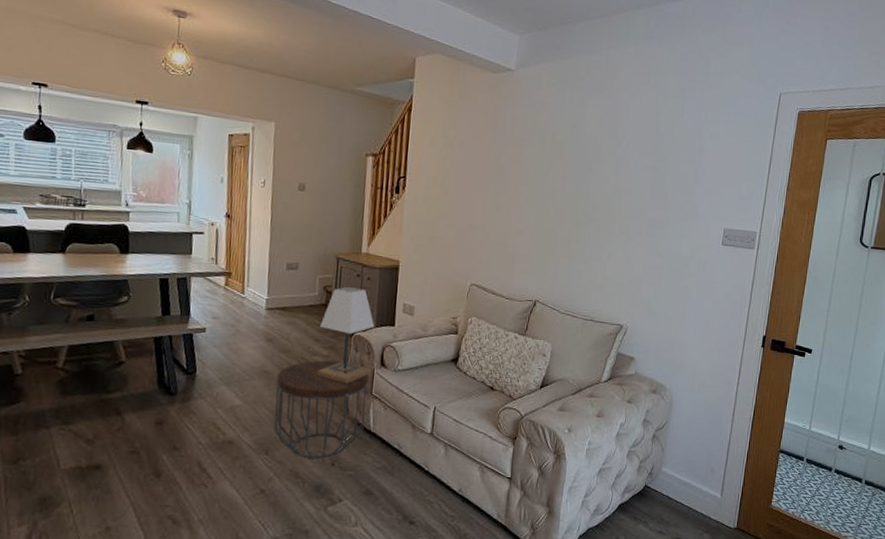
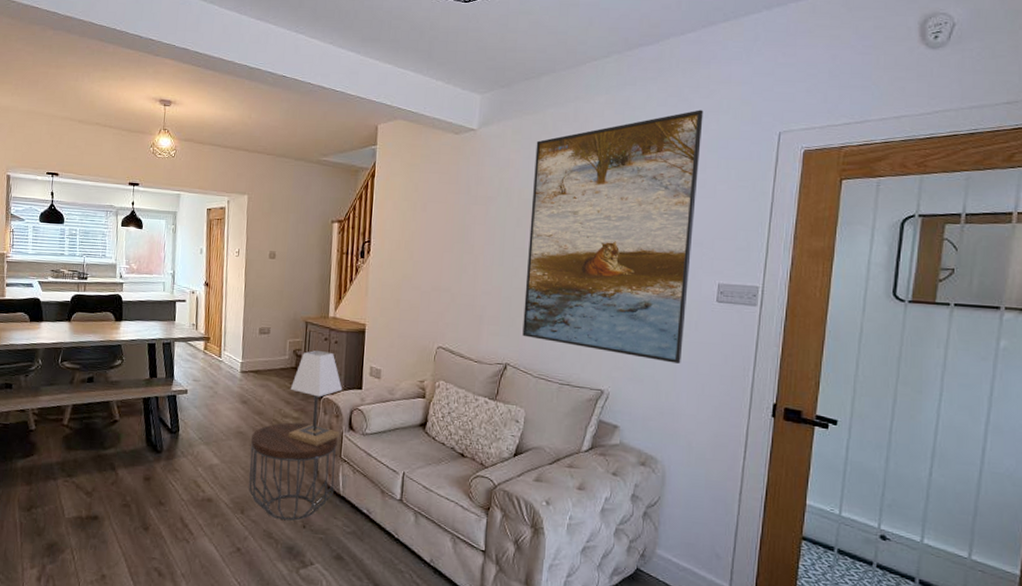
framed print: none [551,67,719,300] -> present [522,110,704,364]

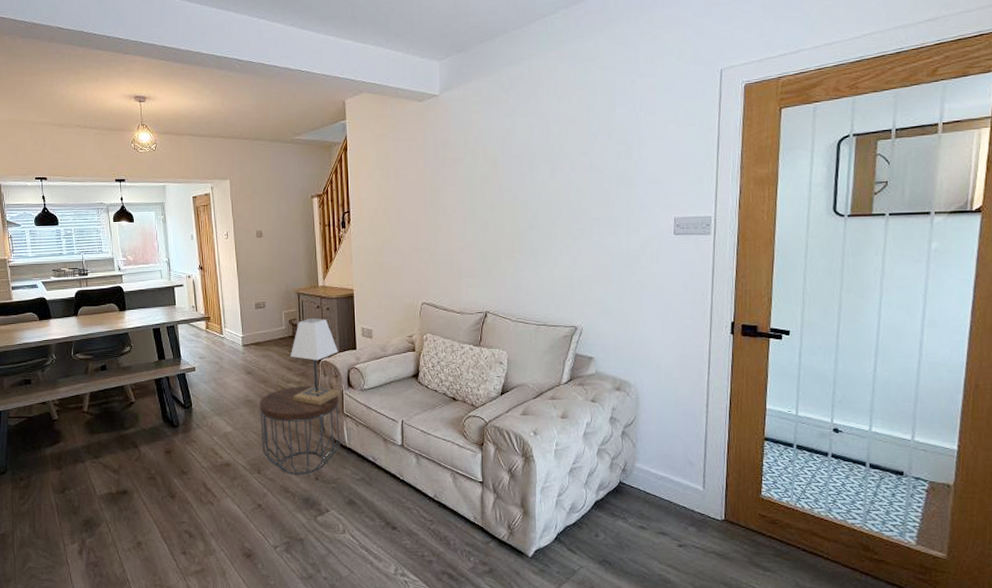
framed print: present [522,110,704,364] -> none [496,55,650,295]

